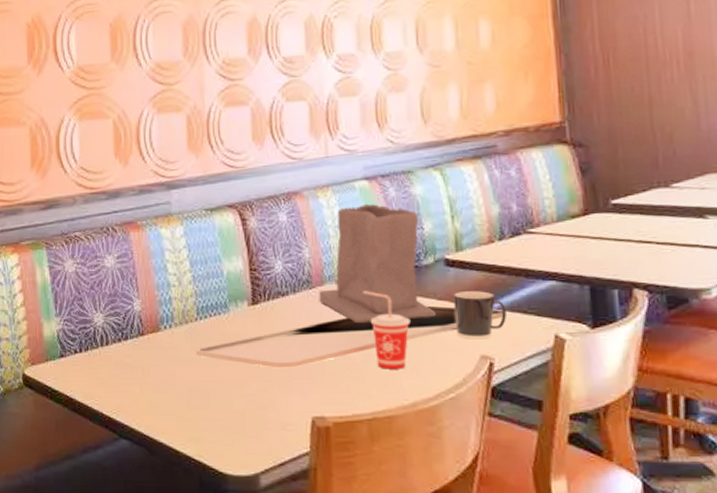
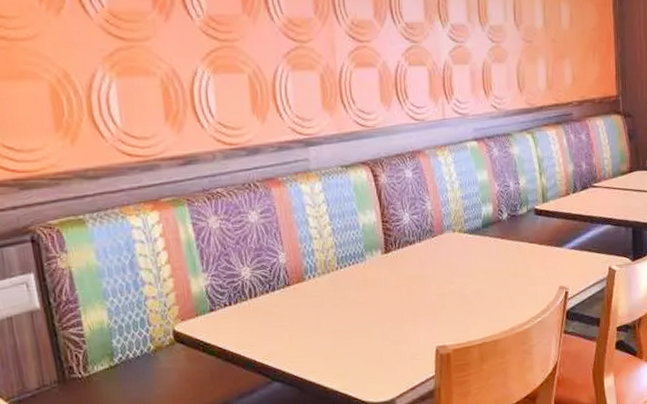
tray: present [195,305,503,368] -> none [337,248,575,308]
paper bag: present [319,203,435,322] -> none [439,161,528,265]
beverage cup: present [362,291,410,369] -> none [474,237,510,302]
mug: present [453,291,507,340] -> none [540,234,577,274]

